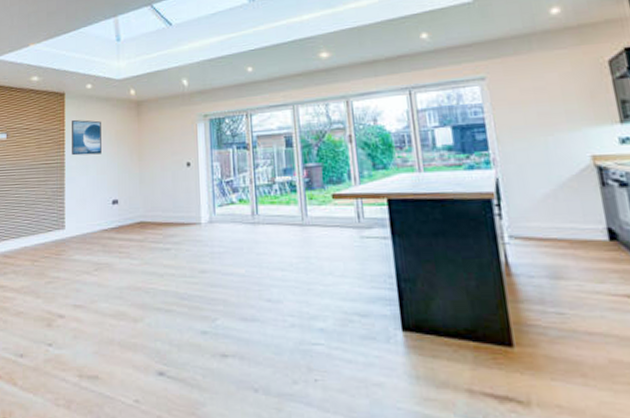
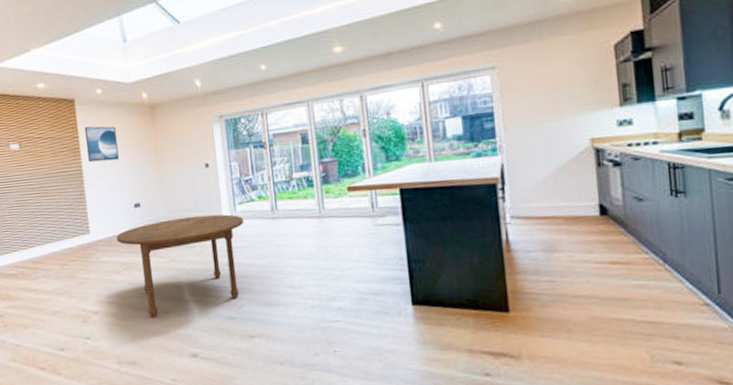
dining table: none [90,216,223,326] -> present [116,214,244,318]

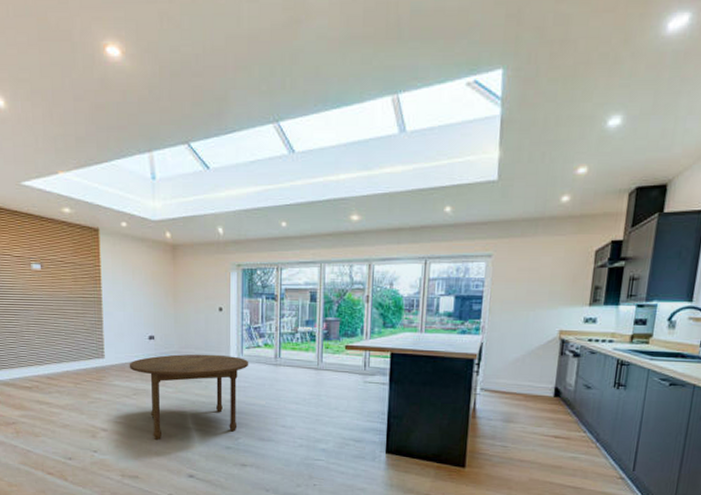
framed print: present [85,126,119,163] -> none [107,258,138,293]

